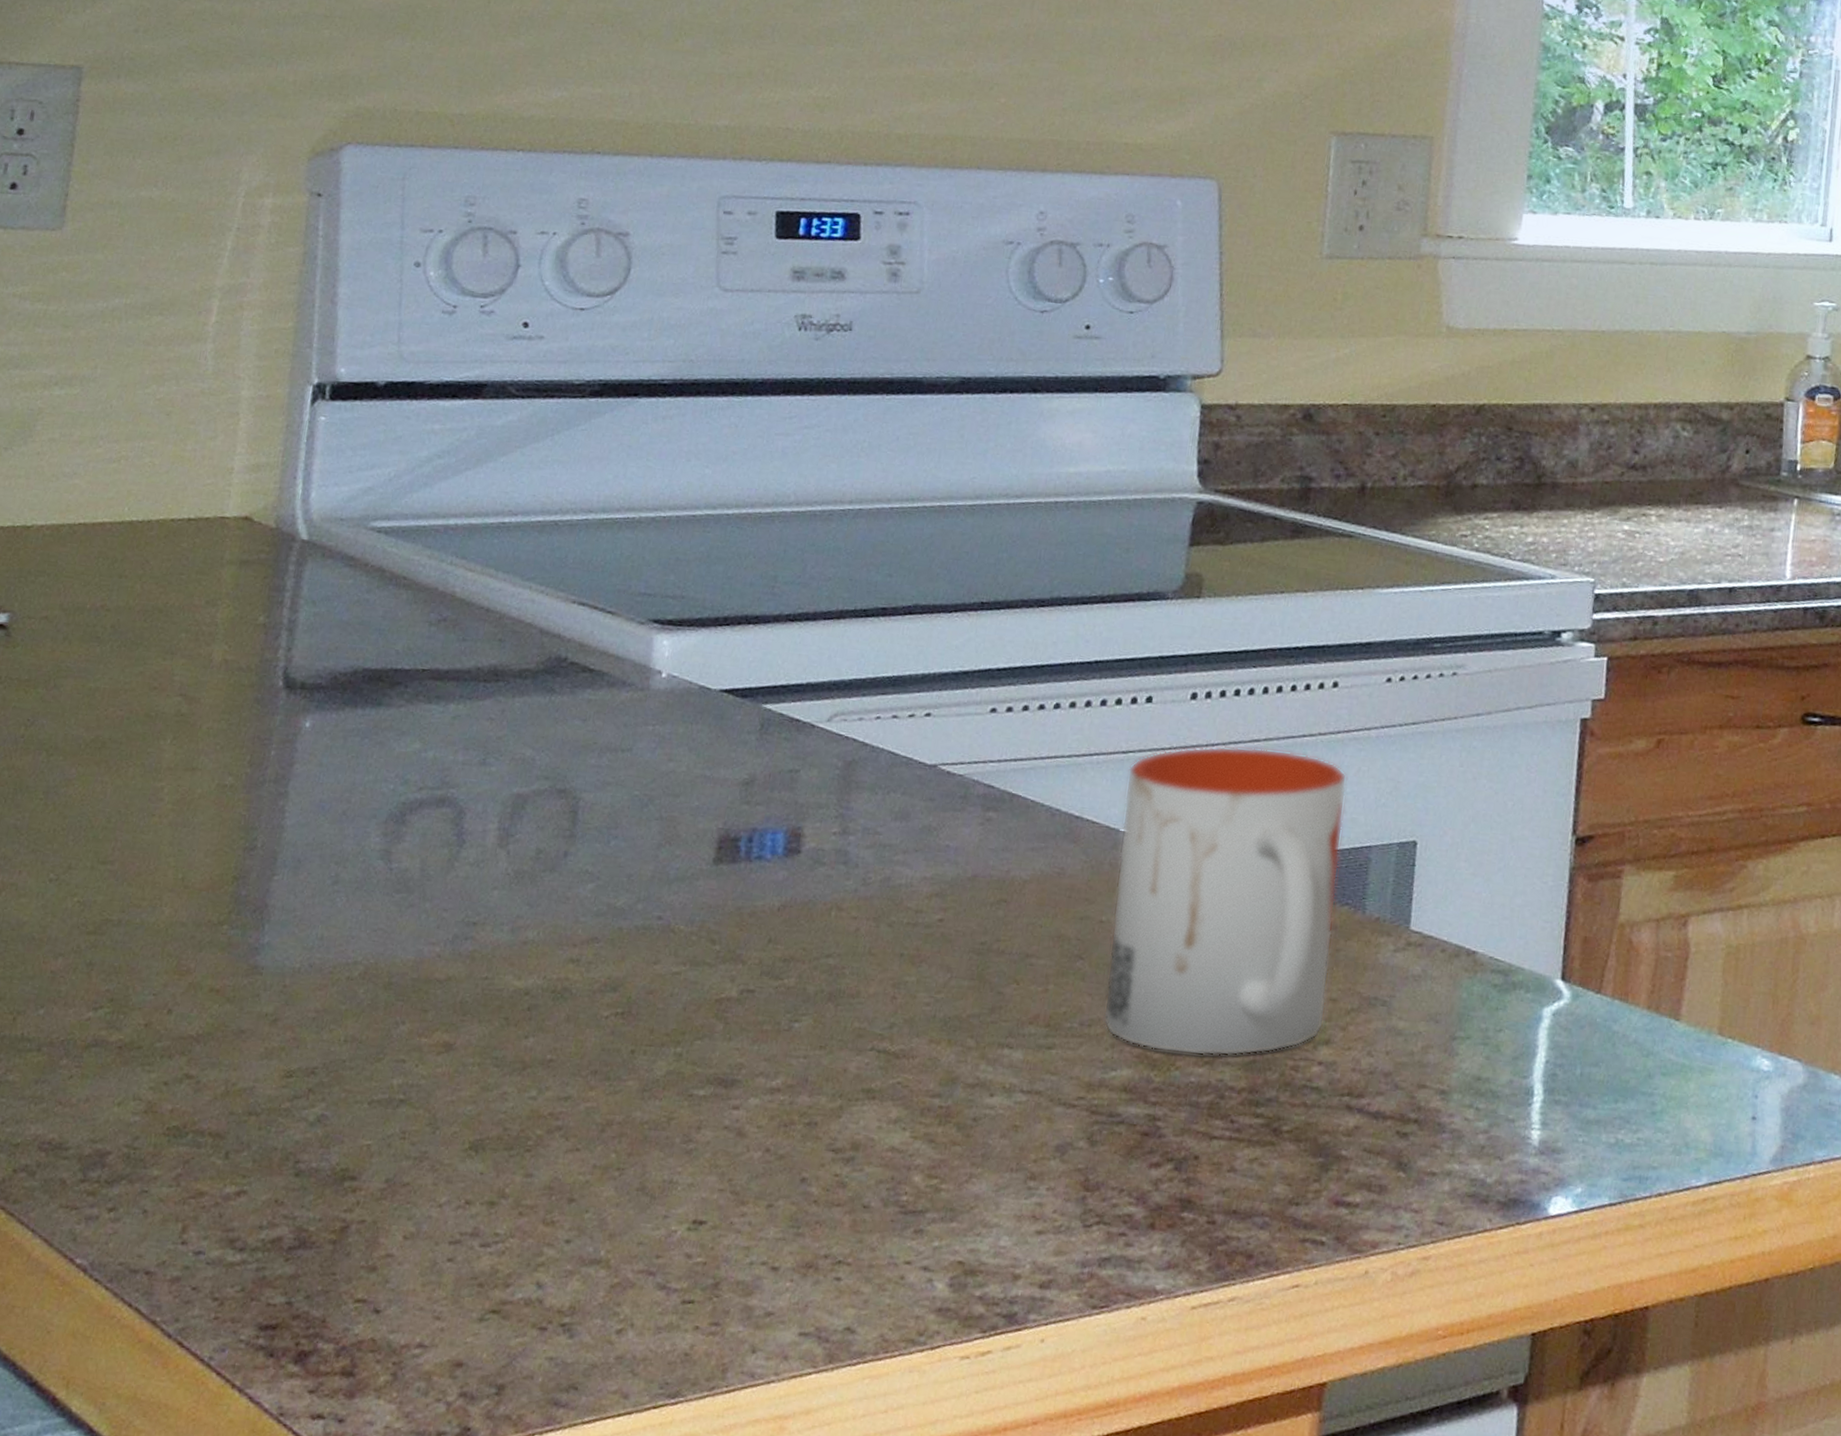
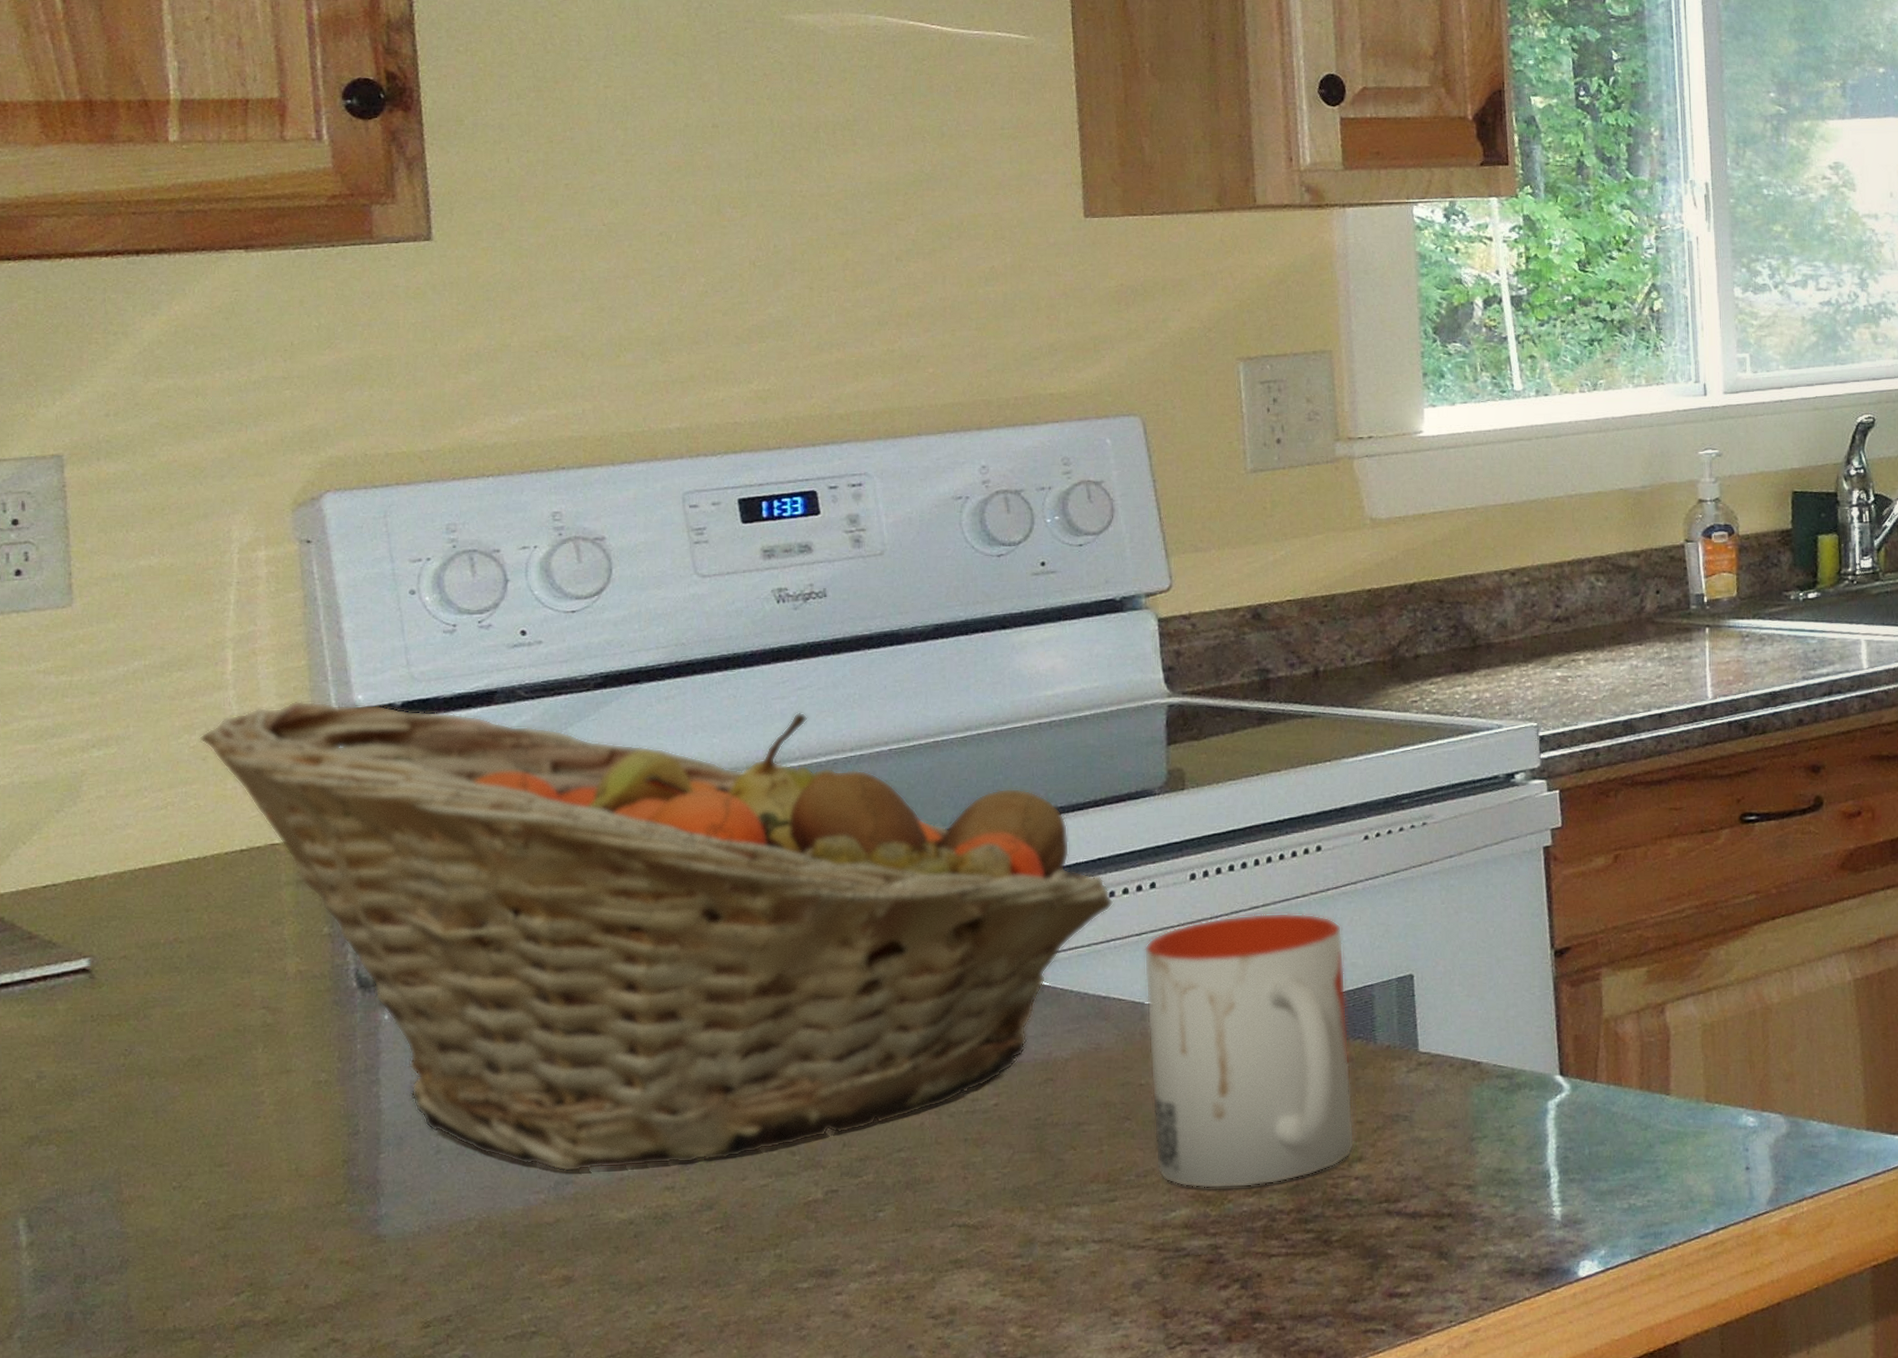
fruit basket: none [167,364,1105,938] -> present [199,700,1114,1172]

